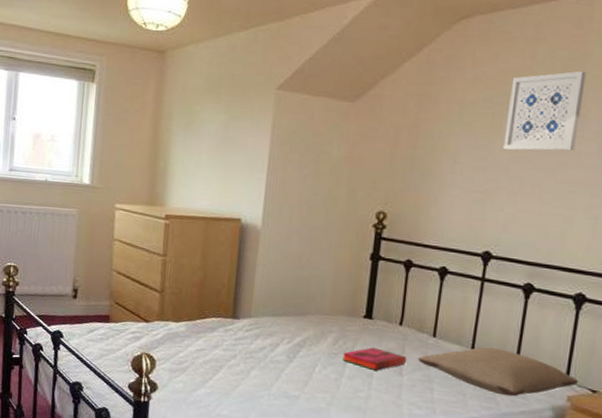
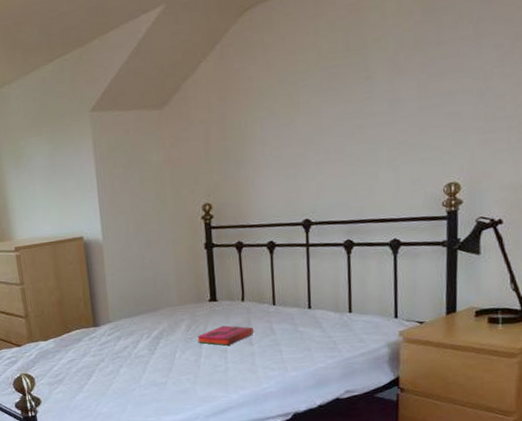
pillow: present [418,347,579,397] -> none [264,303,407,344]
wall art: present [503,70,587,151] -> none [301,36,368,125]

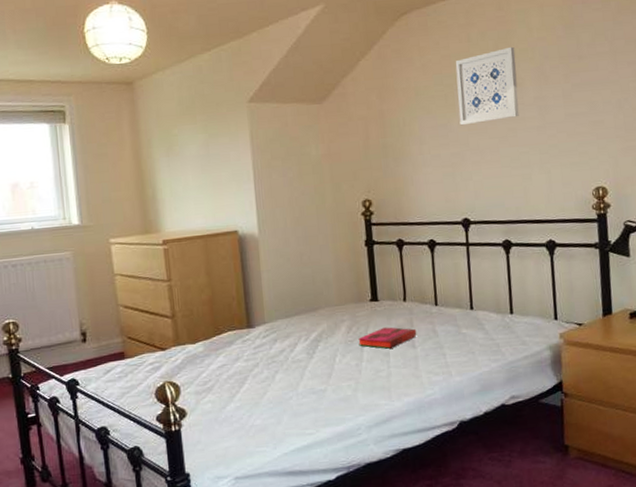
wall art: none [301,36,368,125] -> present [455,46,519,126]

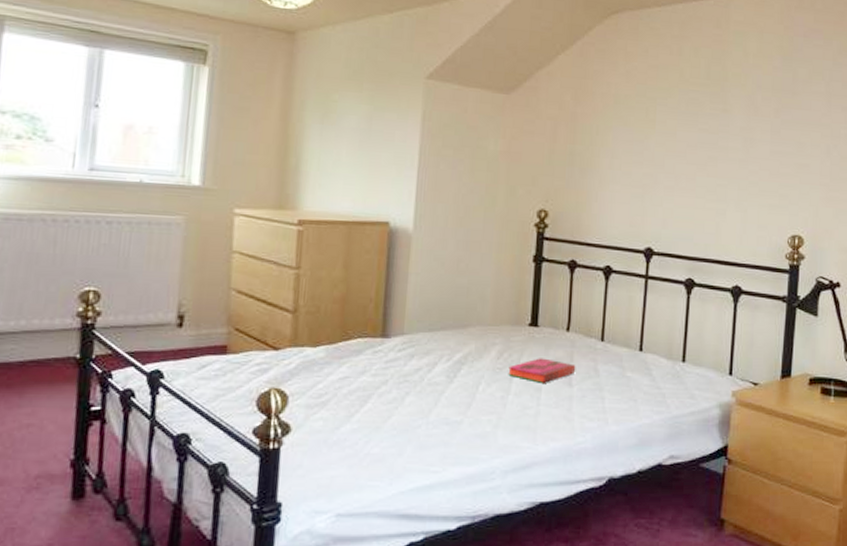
wall art: present [455,46,519,126] -> none [658,68,728,146]

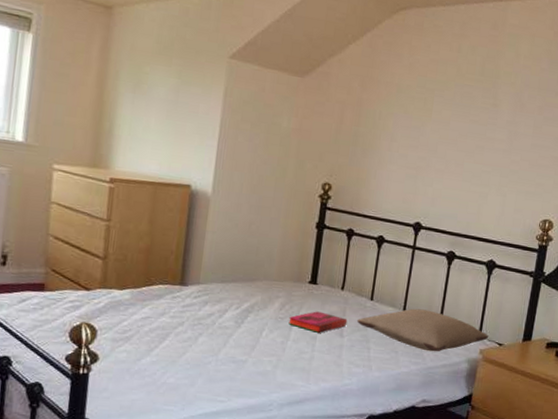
pillow: none [587,348,742,398] -> present [357,308,489,352]

